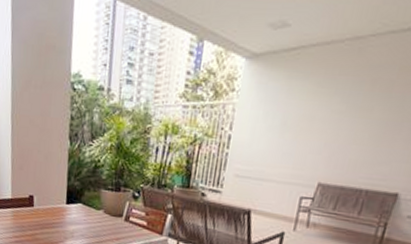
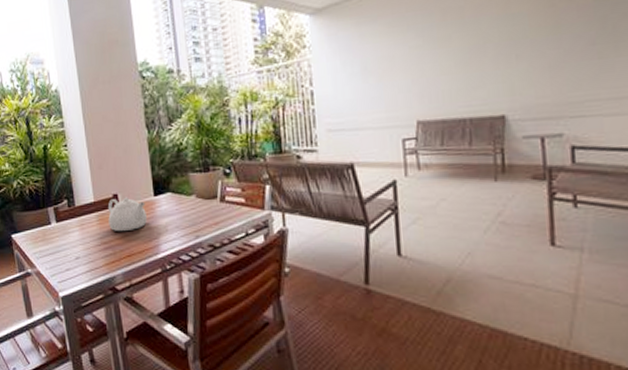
teapot: none [21,199,58,231] -> present [107,197,147,231]

